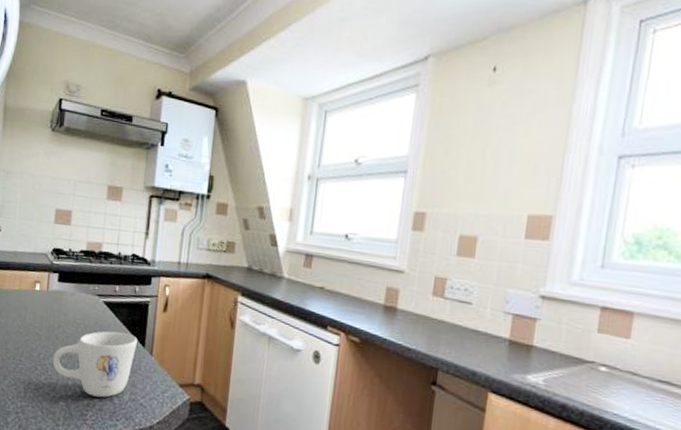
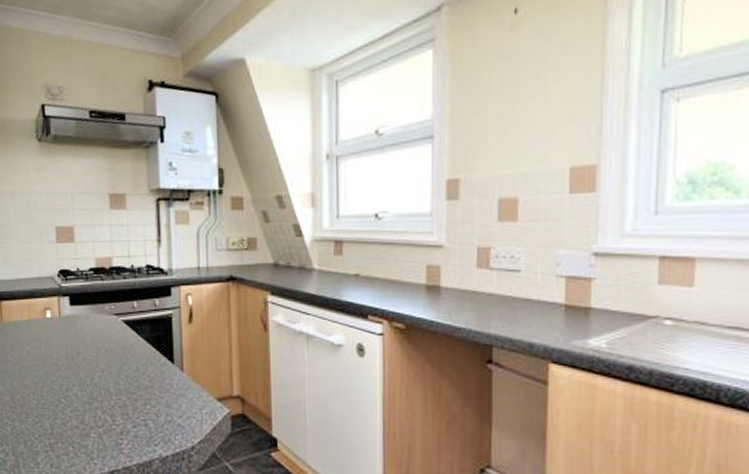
mug: present [52,331,137,398] -> none [76,351,165,424]

